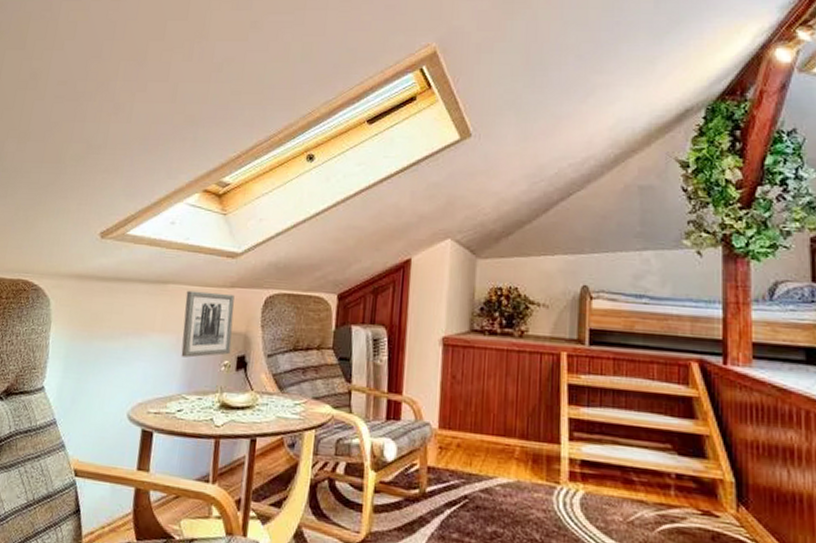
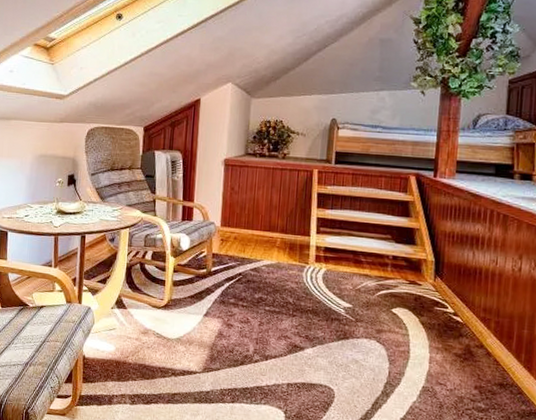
wall art: present [181,290,235,358] -> none [25,125,64,177]

